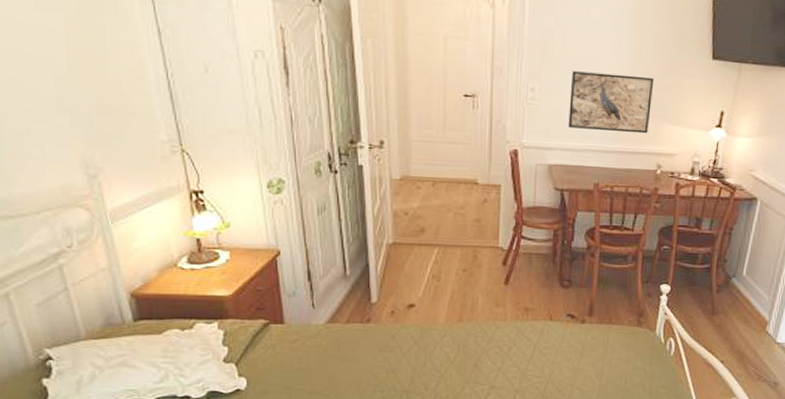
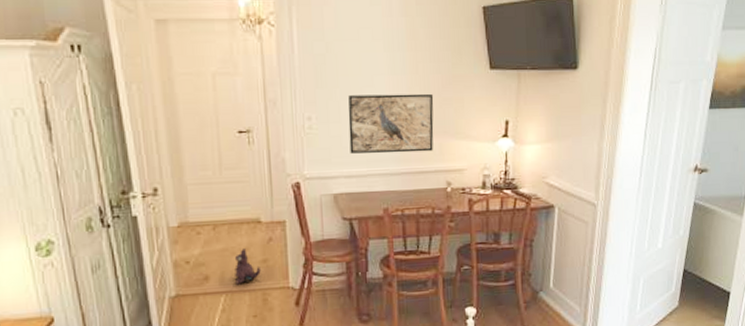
plush toy: none [449,207,473,239] -> present [235,249,261,285]

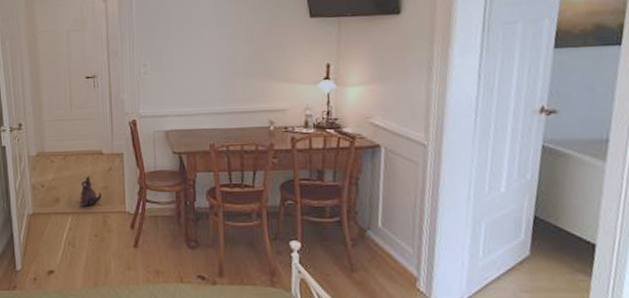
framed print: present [348,93,434,154] -> none [178,41,257,95]

